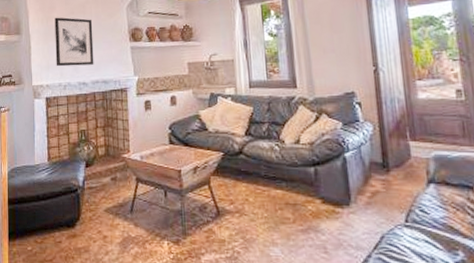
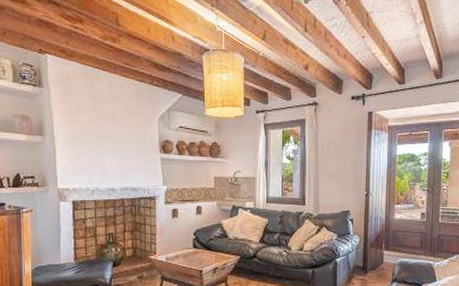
wall art: present [54,17,94,67] -> none [82,122,124,172]

